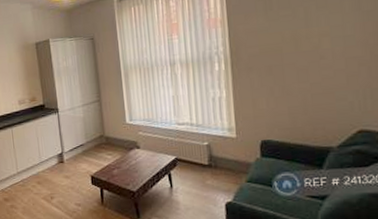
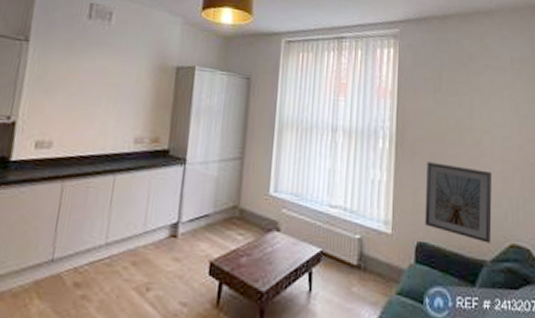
picture frame: none [264,70,337,133] -> present [424,162,492,243]

